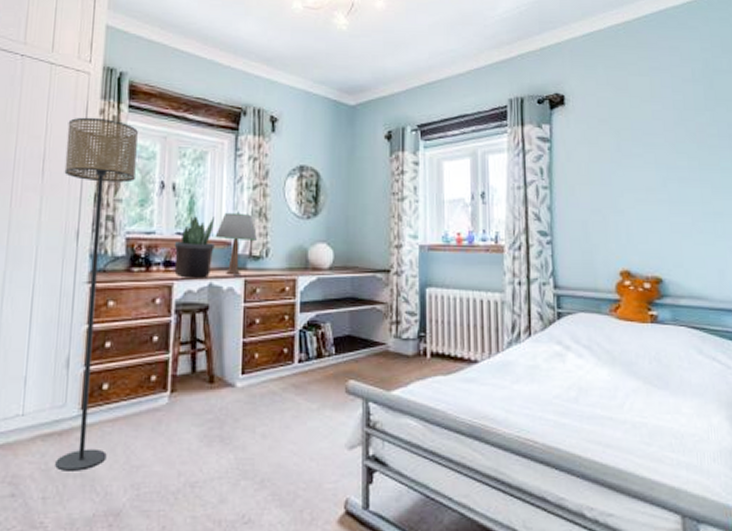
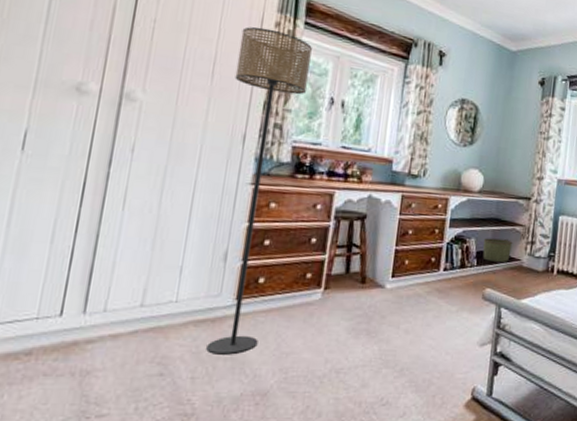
planter: present [174,215,216,278] -> none [336,131,380,190]
table lamp: present [215,211,257,276] -> none [378,133,417,191]
basket: none [341,321,373,348] -> present [482,238,512,262]

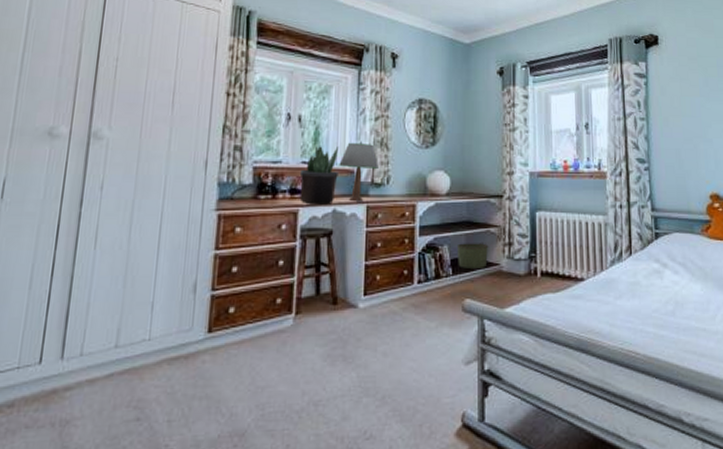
floor lamp: present [206,27,312,355] -> none [181,52,266,394]
planter: none [336,131,380,190] -> present [299,145,340,205]
table lamp: none [378,133,417,191] -> present [339,141,378,202]

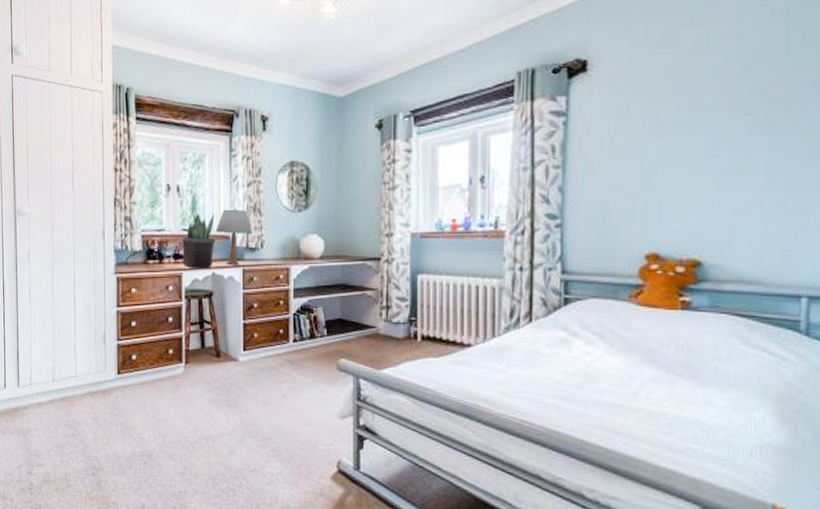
basket: present [458,243,488,268] -> none [332,305,364,330]

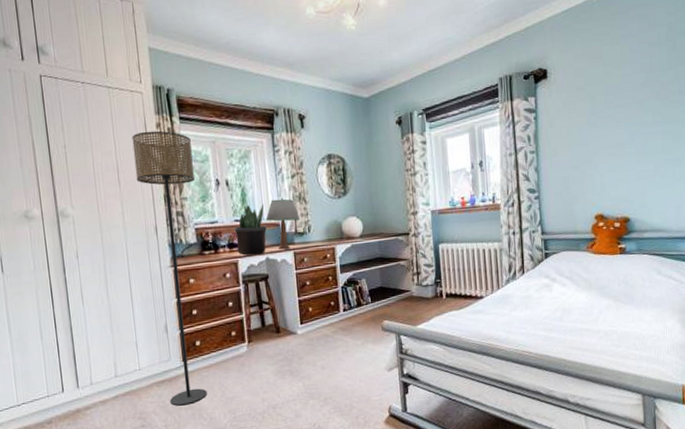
floor lamp: none [89,131,145,421] -> present [132,130,207,406]

